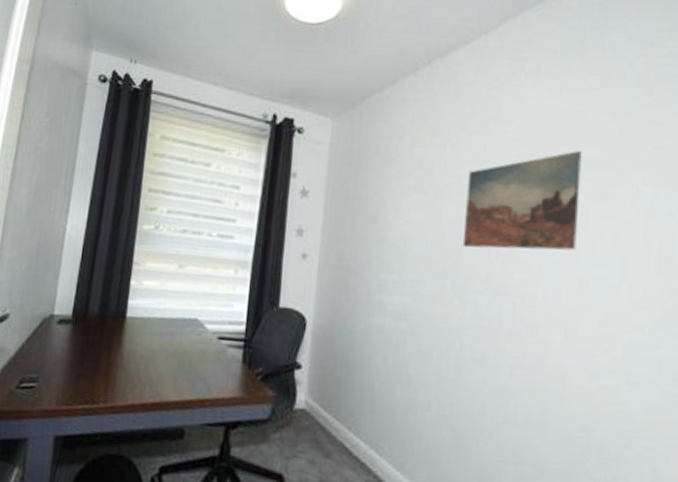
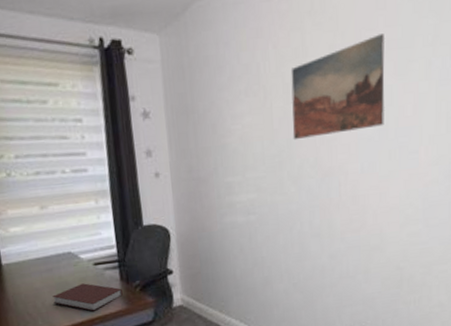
notebook: none [166,356,242,391] -> present [52,283,123,312]

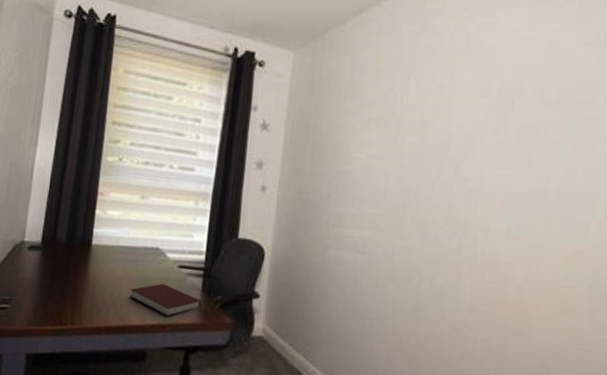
wall art: present [291,34,385,140] -> none [424,83,554,186]

